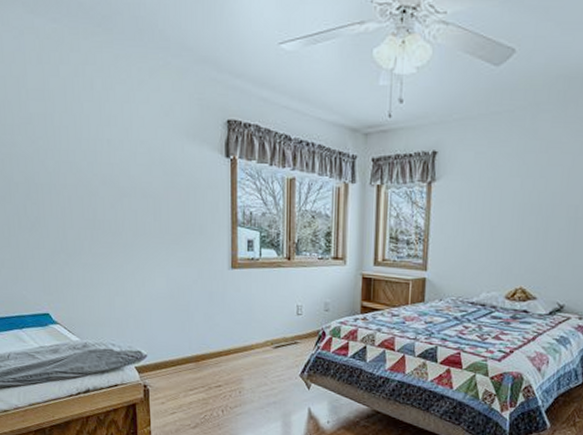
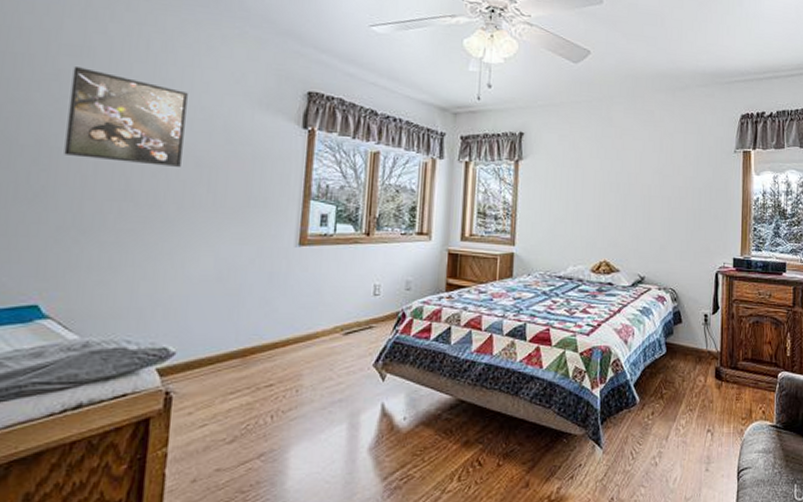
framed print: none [40,110,131,198] -> present [64,67,188,167]

